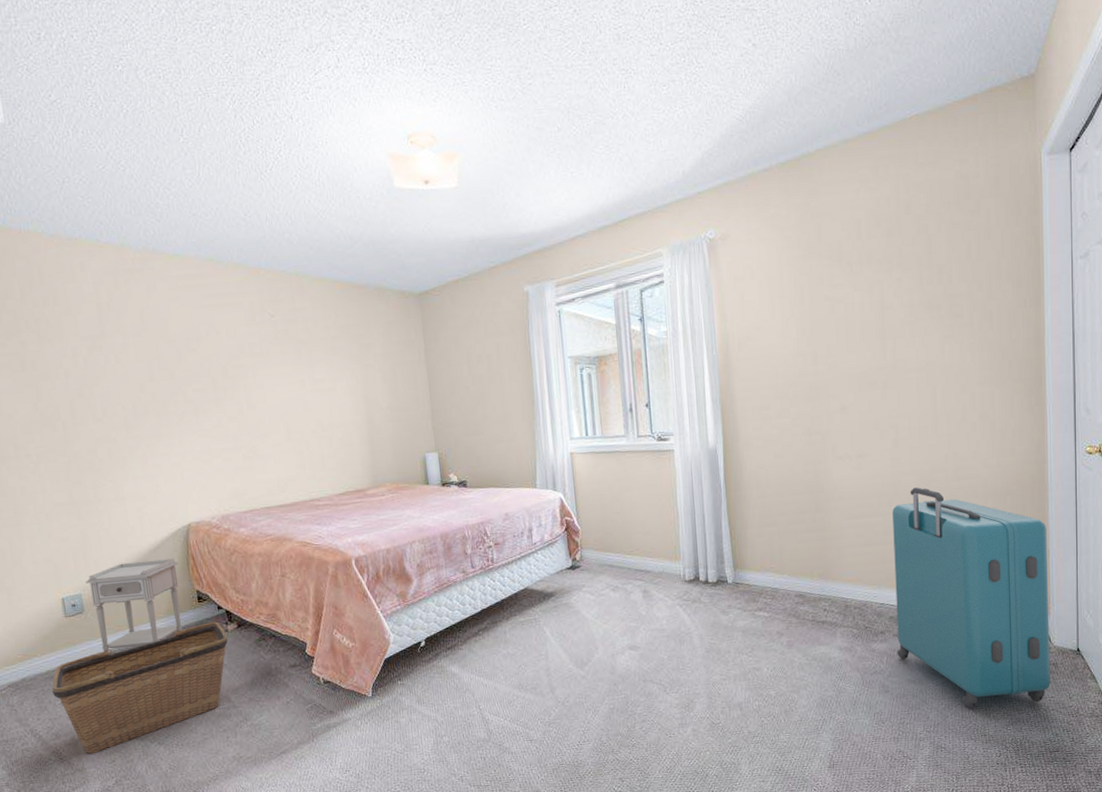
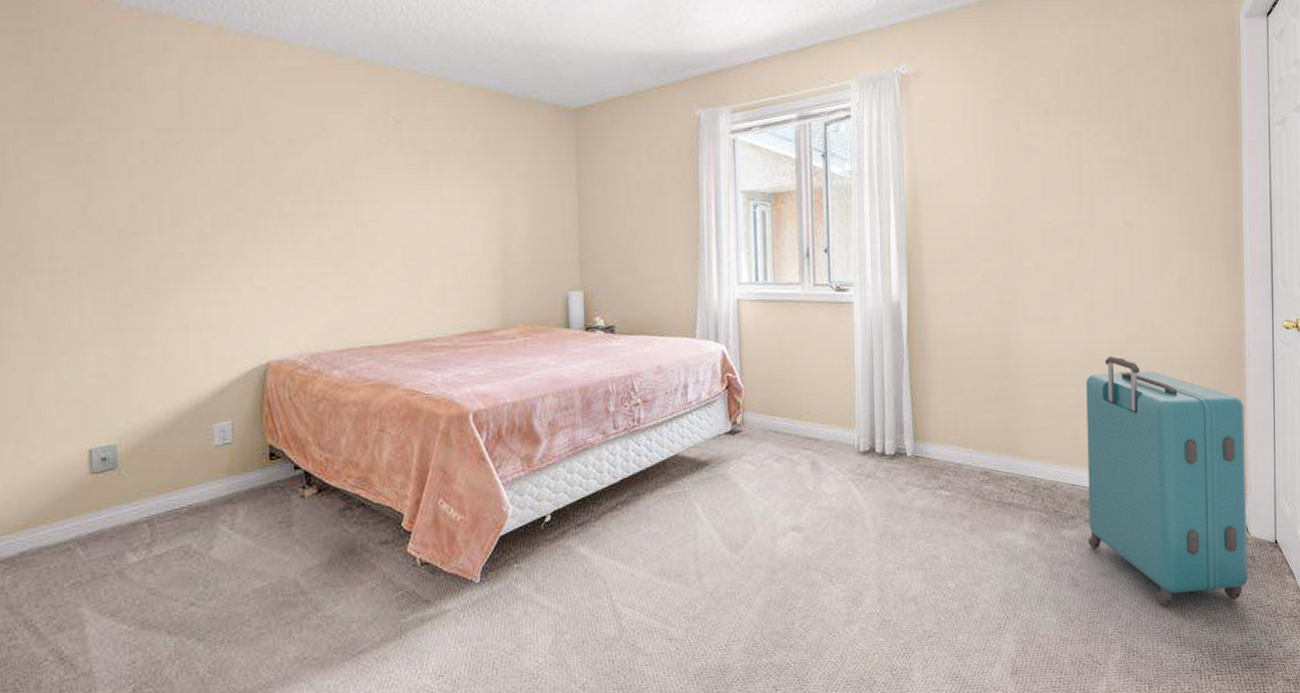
bicycle basket: present [52,621,228,755] -> none [61,485,304,654]
nightstand: present [85,558,183,652] -> none [124,404,249,520]

